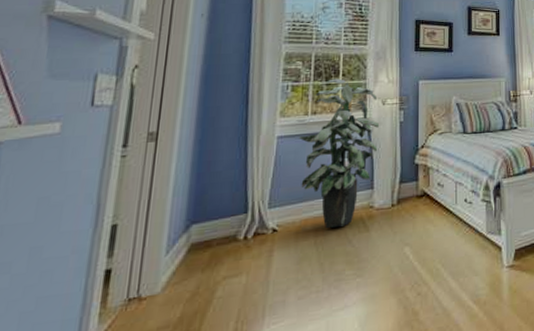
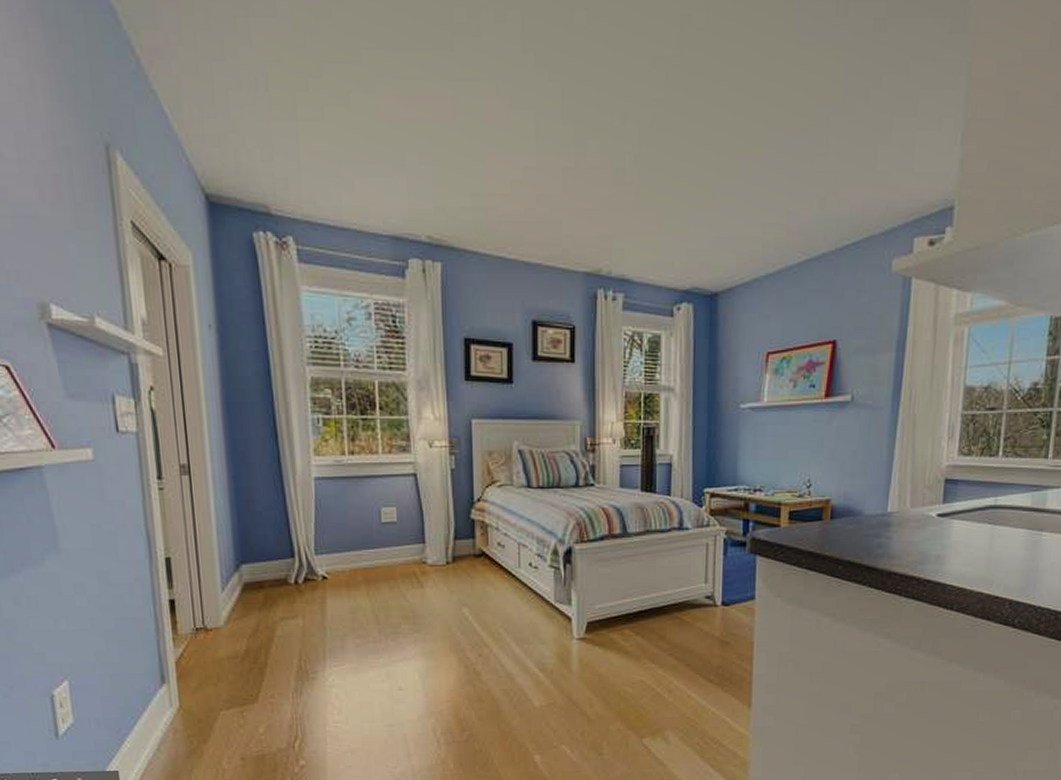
indoor plant: present [299,78,380,228] -> none [338,412,428,580]

